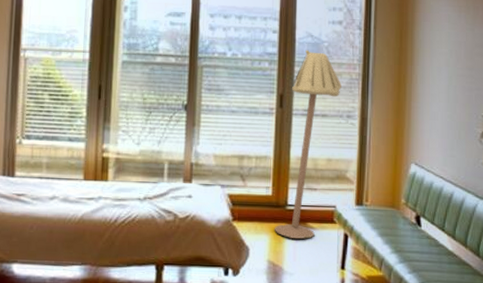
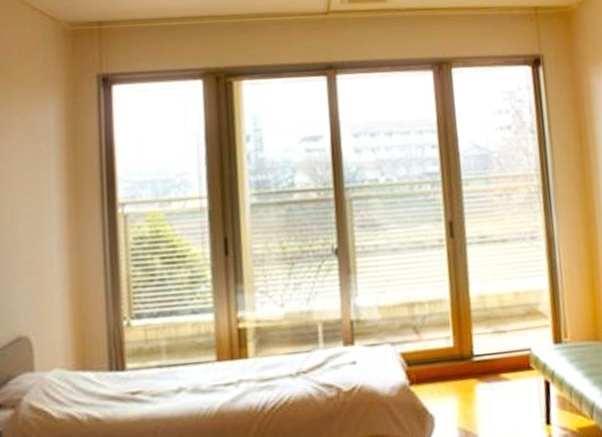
floor lamp: present [274,49,341,239] -> none [461,163,520,396]

